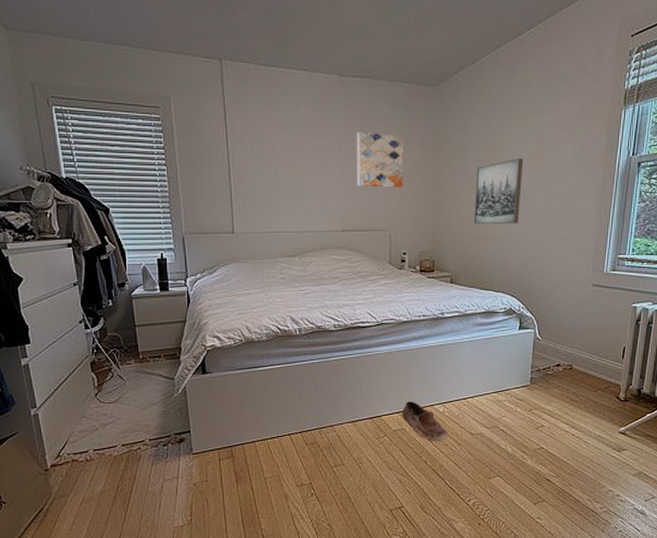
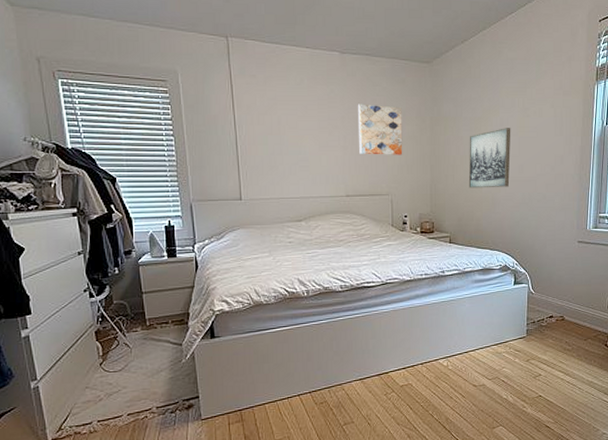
shoe: present [401,401,449,442] -> none [407,356,453,396]

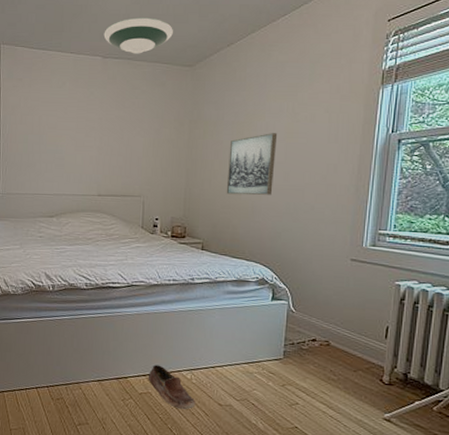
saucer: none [339,11,409,50] -> present [103,17,173,54]
wall art: present [357,104,403,155] -> none [114,106,161,158]
shoe: none [407,356,453,396] -> present [148,364,196,410]

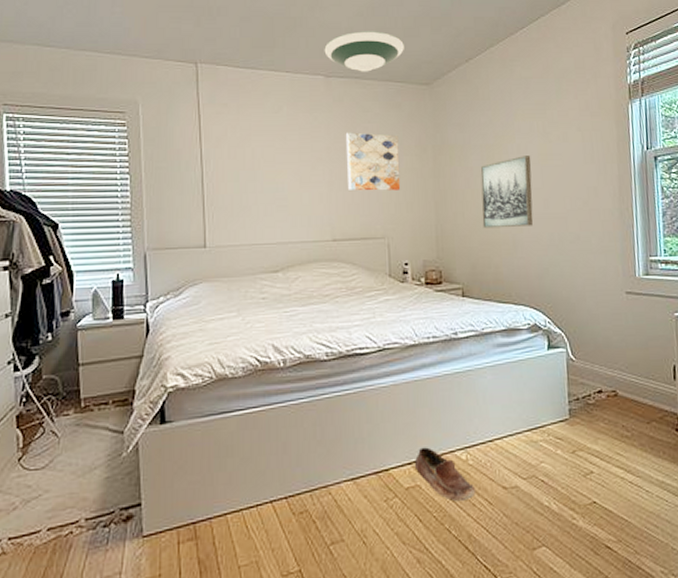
wall art: none [114,106,161,158] -> present [345,132,401,191]

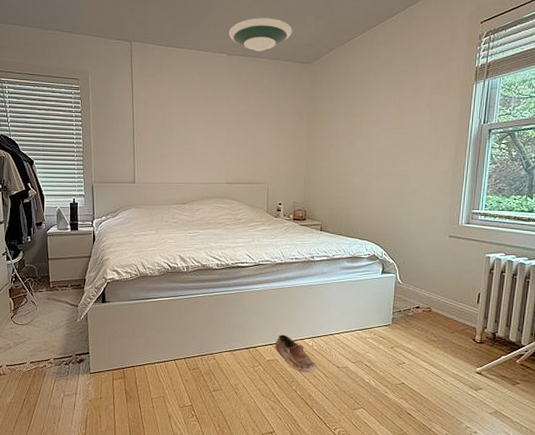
wall art: present [345,132,401,191] -> none [240,100,282,148]
wall art: present [480,156,534,229] -> none [341,124,386,181]

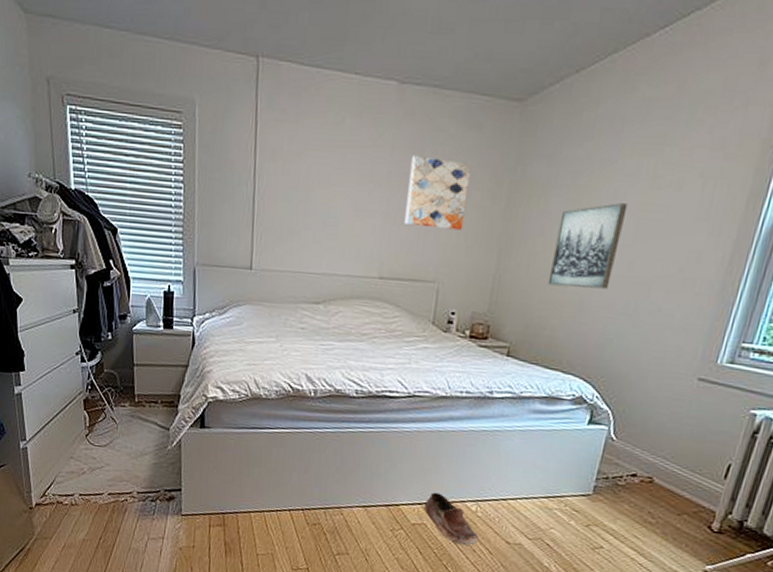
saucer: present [228,17,292,52] -> none [402,22,502,79]
wall art: none [240,100,282,148] -> present [404,155,472,230]
wall art: none [341,124,386,181] -> present [547,203,628,289]

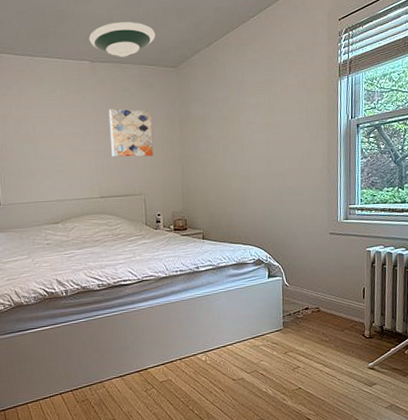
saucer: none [402,22,502,79] -> present [89,21,155,57]
shoe: present [423,492,479,546] -> none [166,352,213,391]
wall art: present [547,203,628,289] -> none [217,125,259,186]

